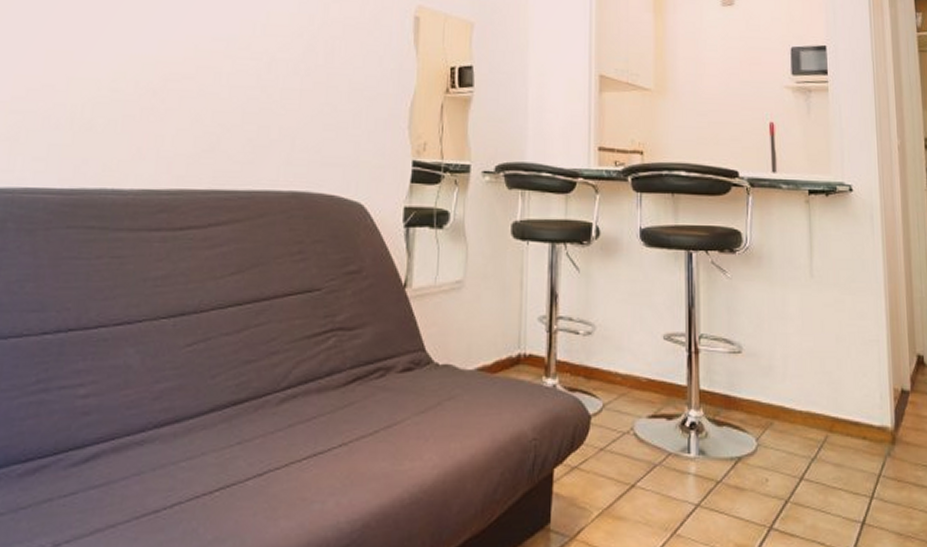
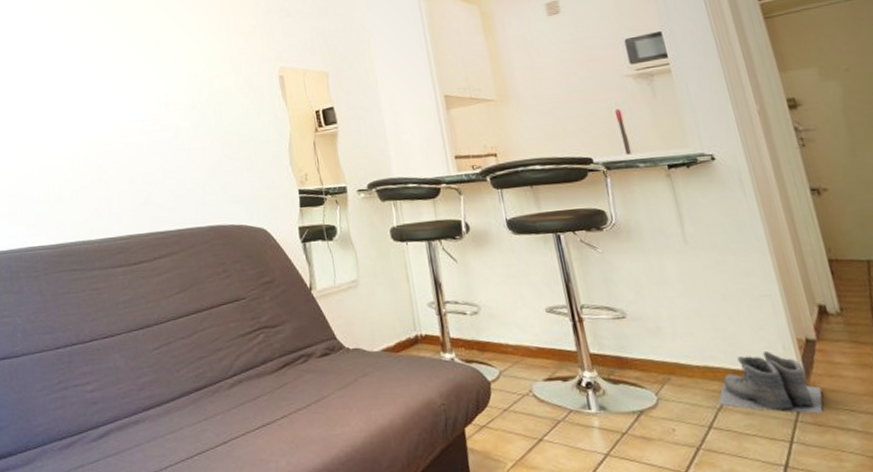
boots: none [813,400,907,469] -> present [717,351,823,414]

